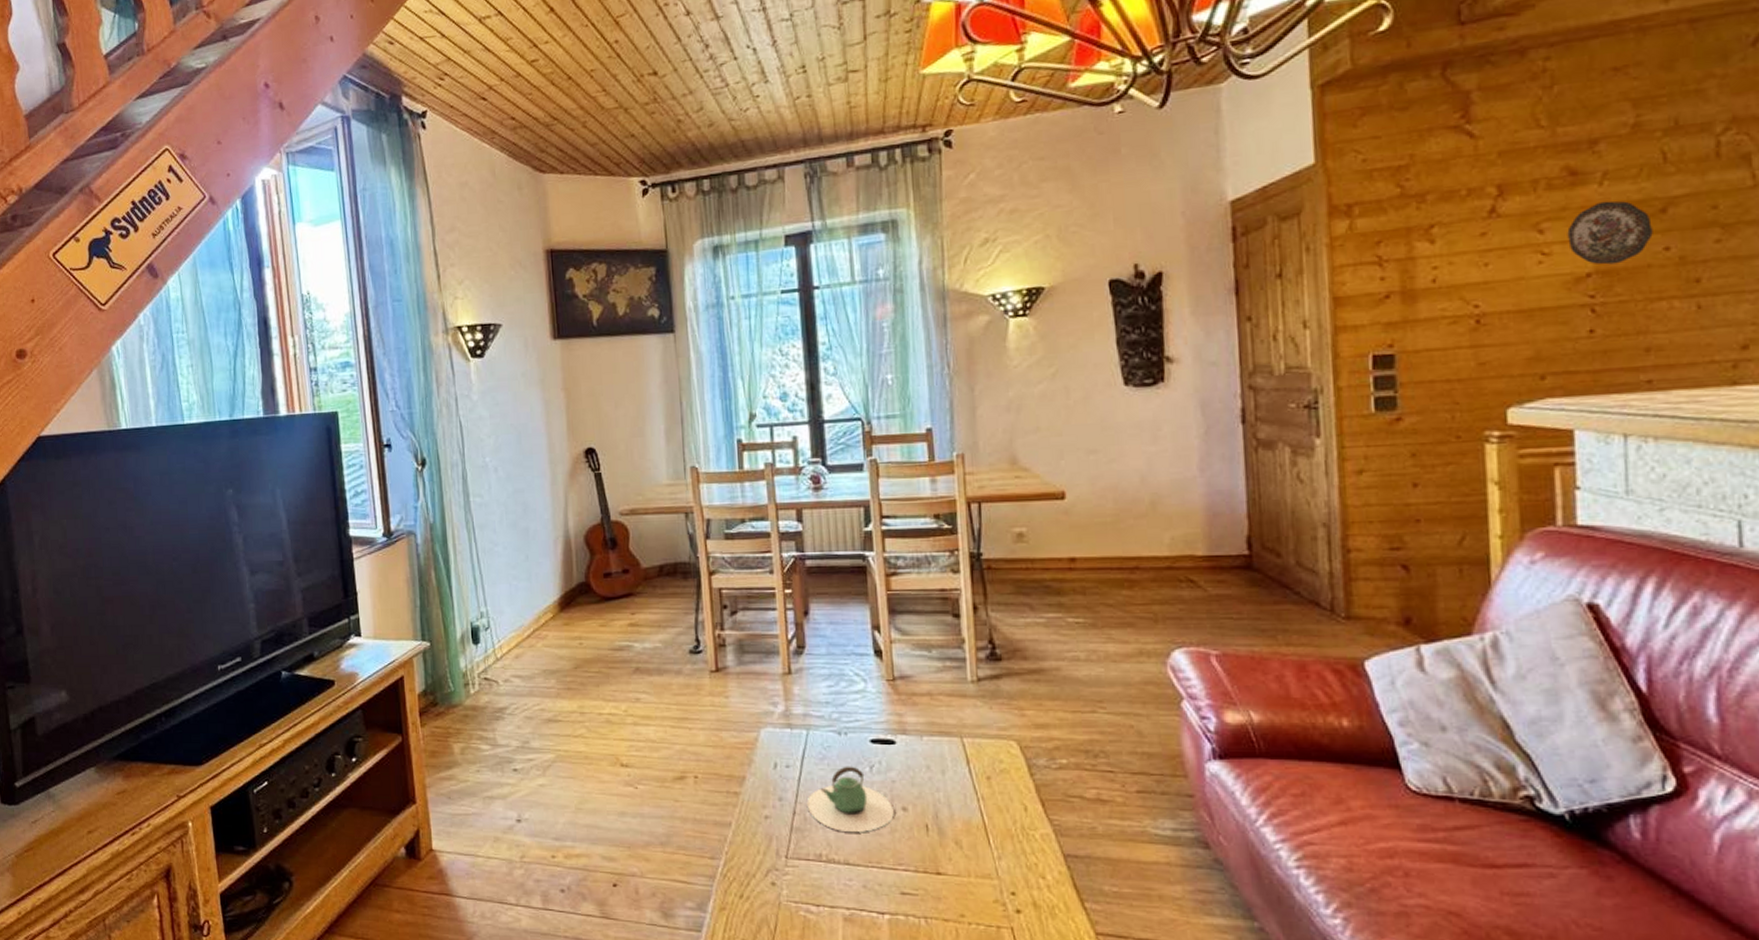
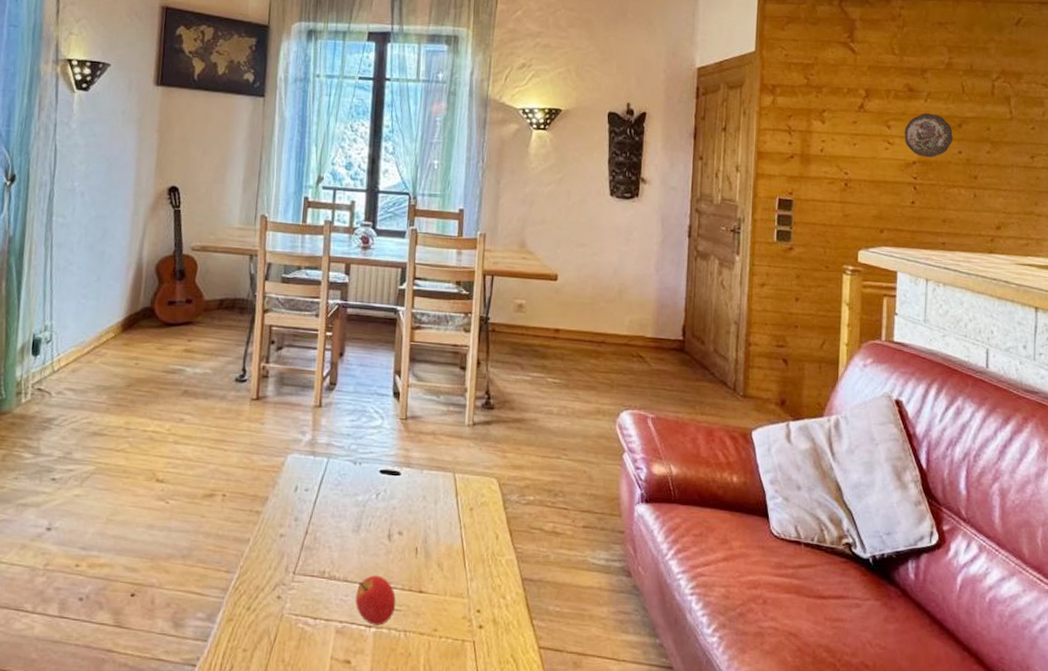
teapot: present [806,766,894,832] -> none [318,492,391,552]
fruit: none [861,857,911,912] -> present [355,575,396,626]

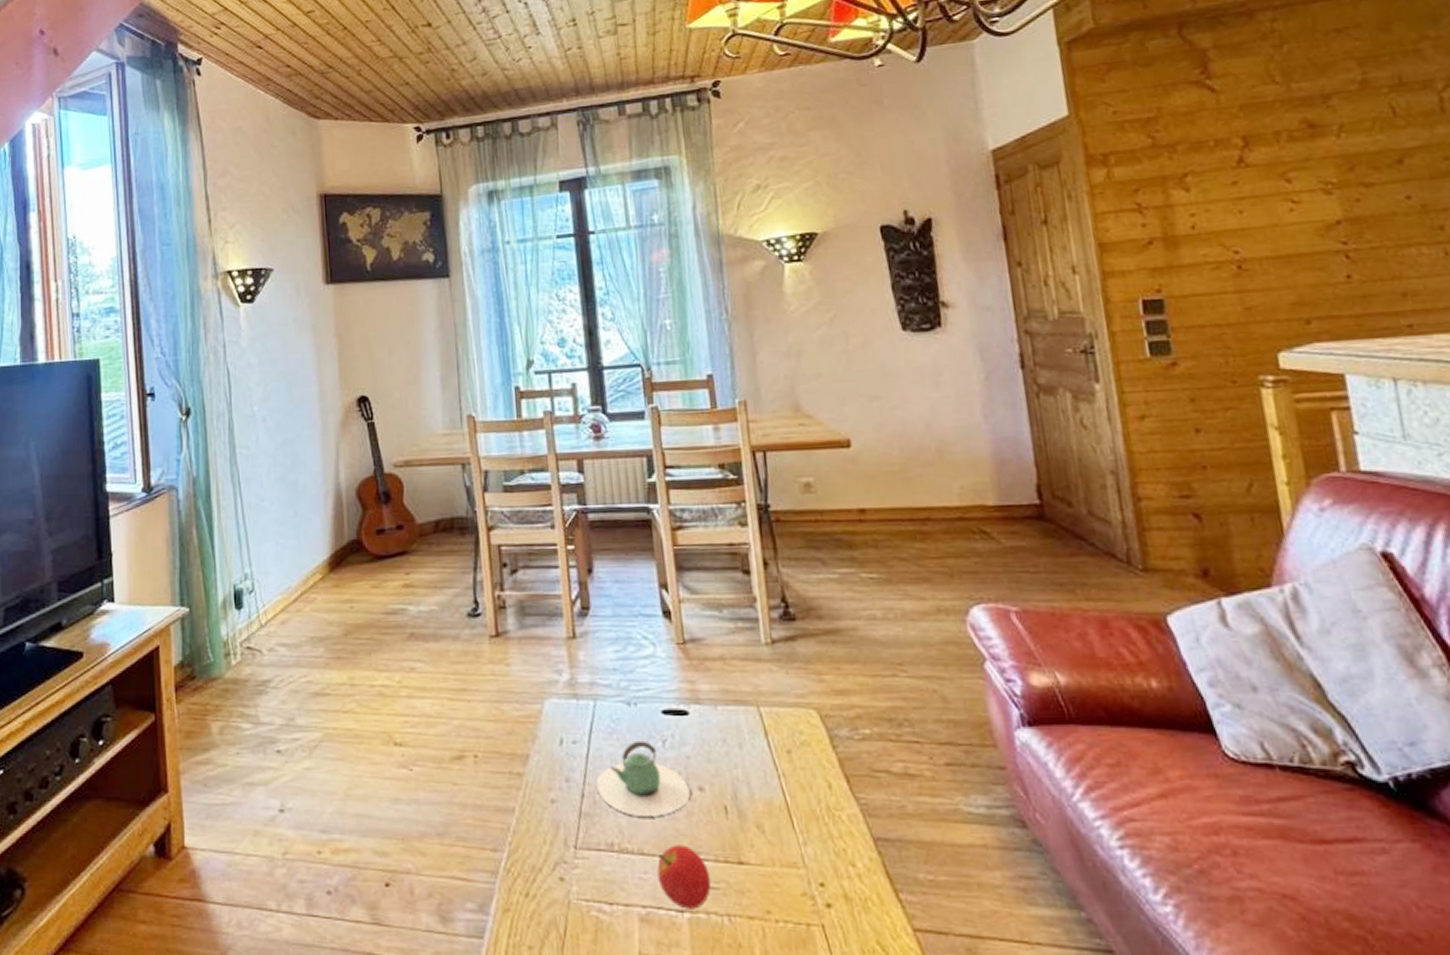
teapot: none [318,492,391,552] -> present [595,740,690,816]
decorative plate: present [904,113,953,158] -> none [1313,152,1394,213]

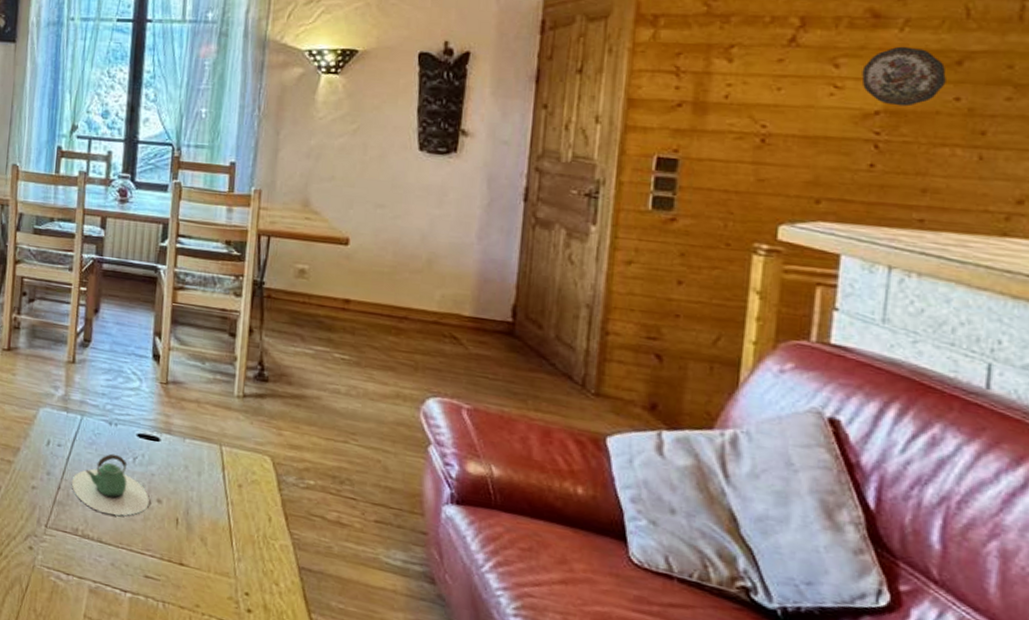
fruit: present [657,845,712,909] -> none [110,540,154,592]
decorative plate: none [1313,152,1394,213] -> present [861,46,946,107]

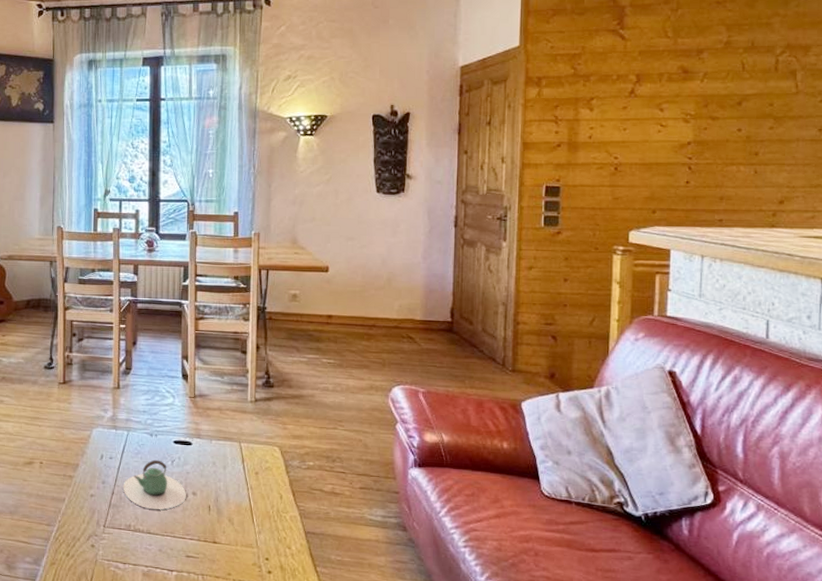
decorative plate: present [861,46,946,107] -> none [678,93,732,137]

